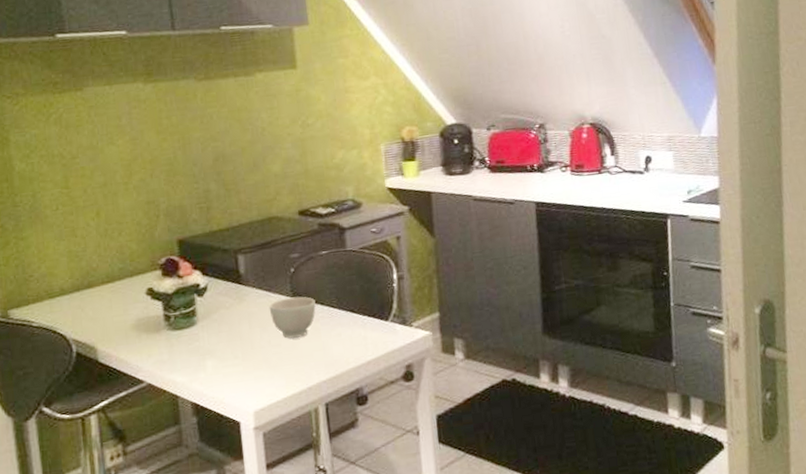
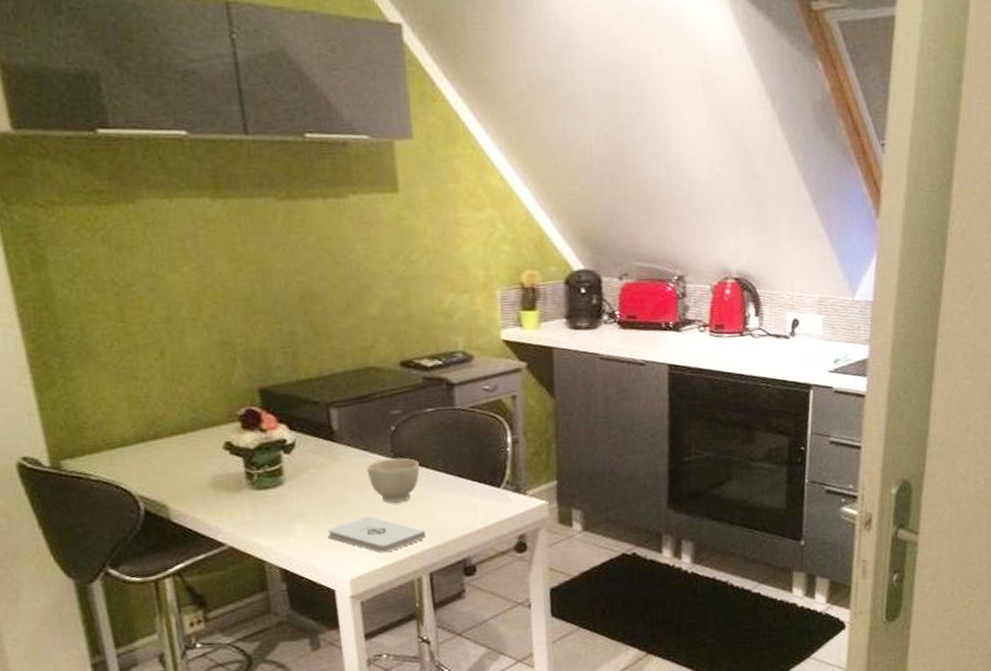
notepad: none [235,351,322,386] -> present [328,516,427,554]

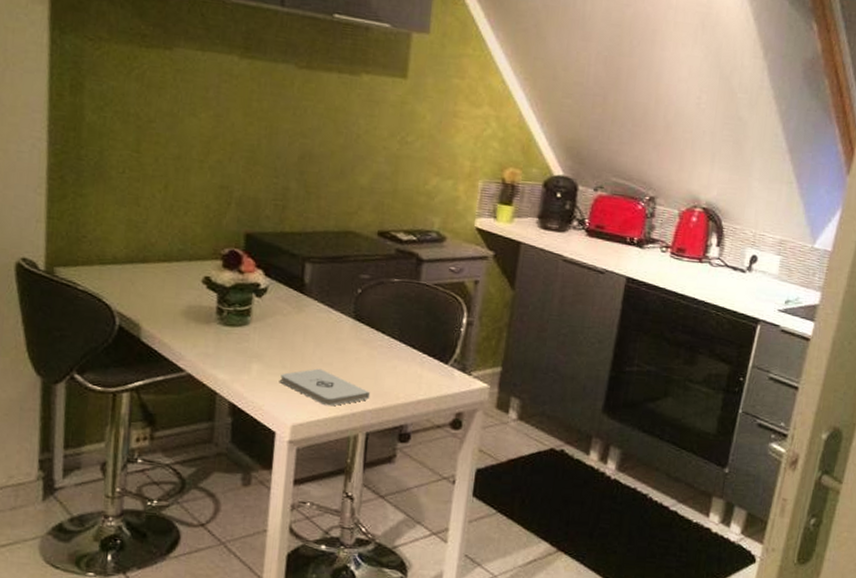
bowl: present [366,457,420,503] -> none [327,318,377,361]

